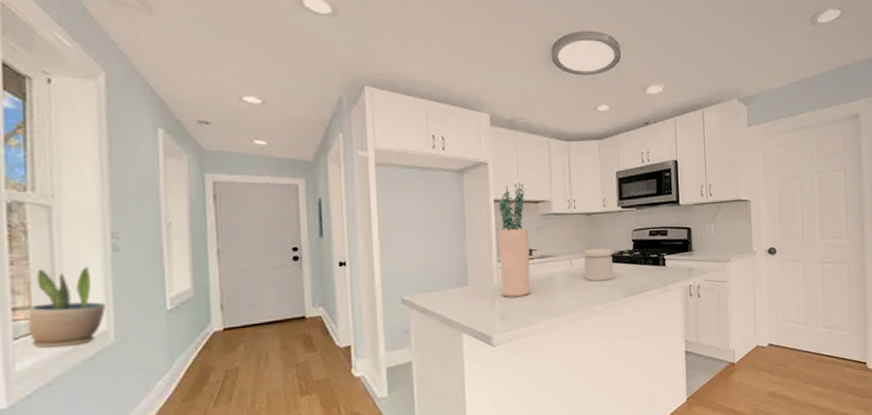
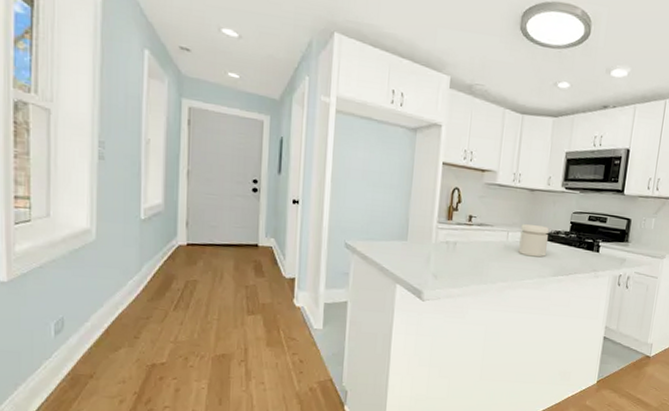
potted plant: present [27,267,105,349] -> none [26,165,90,239]
vase: present [498,183,531,298] -> none [437,149,473,260]

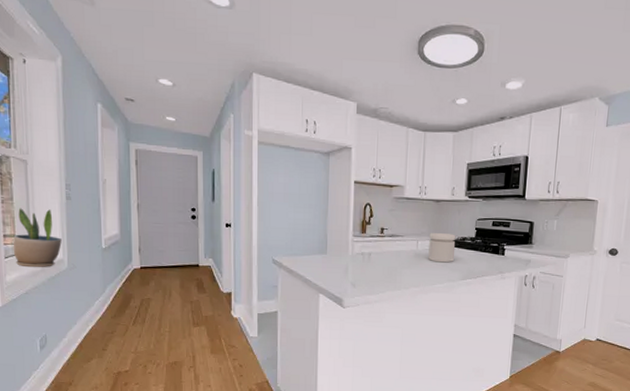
potted plant: none [26,165,90,239] -> present [13,208,62,268]

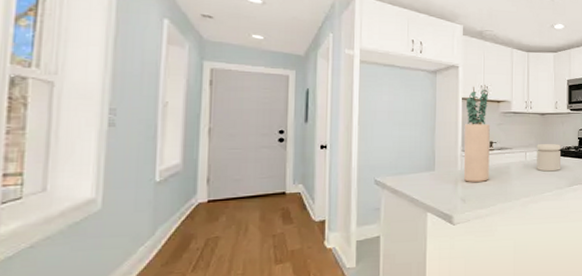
potted plant: present [13,208,62,268] -> none [16,139,96,214]
vase: none [354,168,382,269] -> present [463,85,490,183]

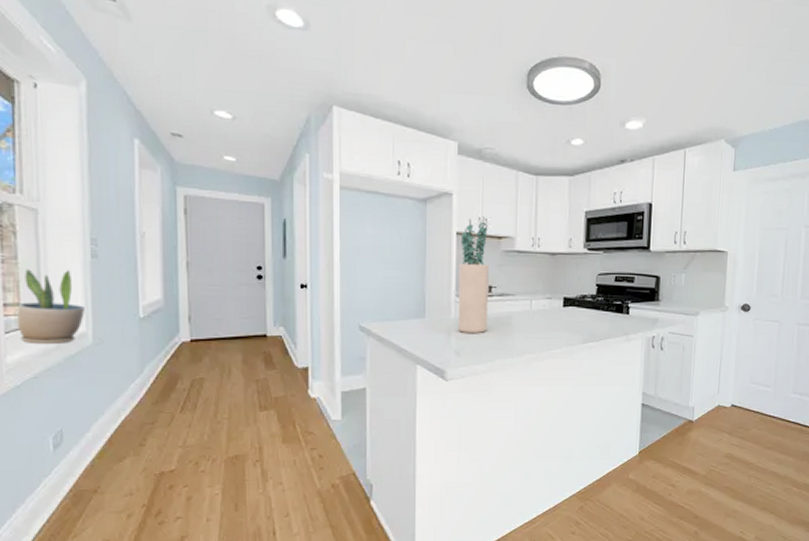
potted plant: none [16,139,96,214] -> present [16,269,85,345]
jar: present [537,144,560,172] -> none [544,291,574,325]

